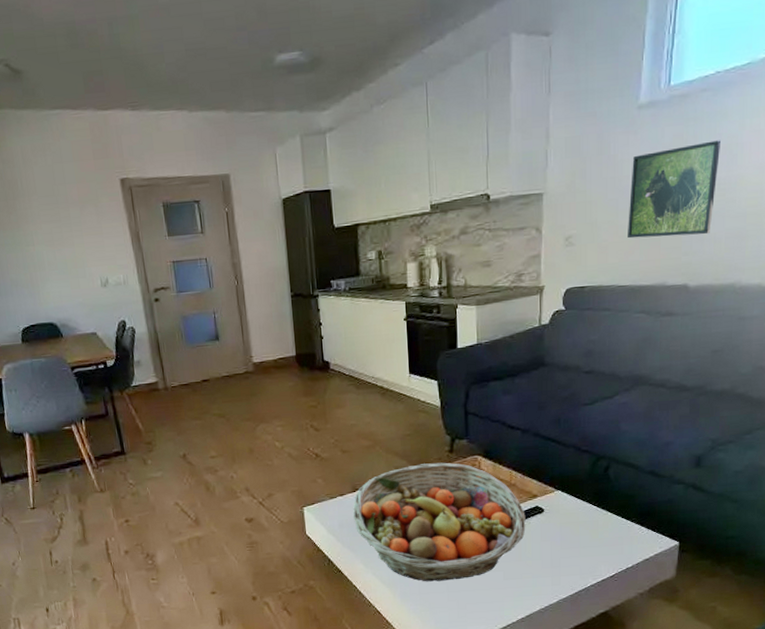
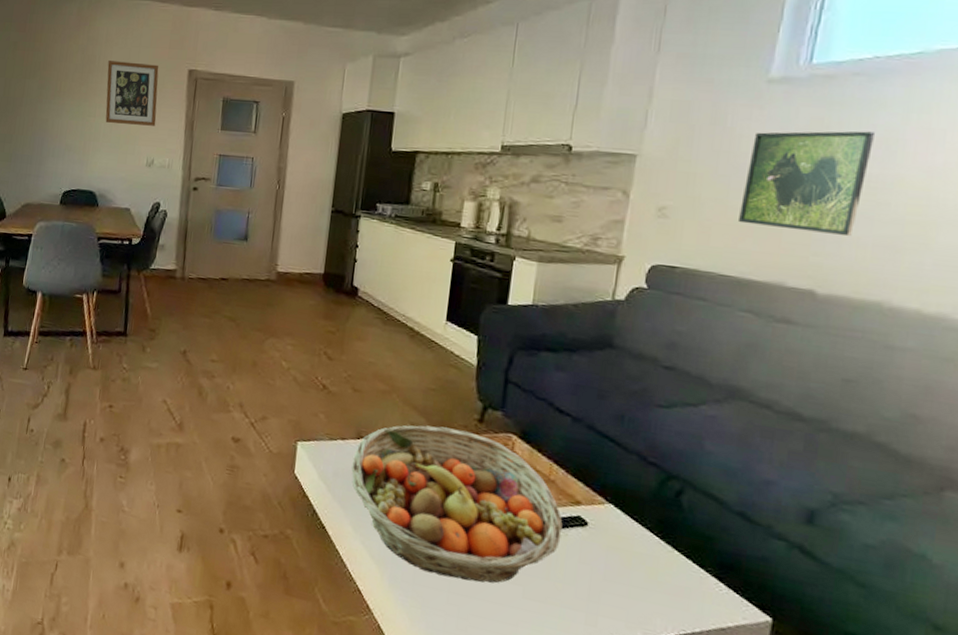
wall art: none [32,179,101,249] -> present [105,61,159,126]

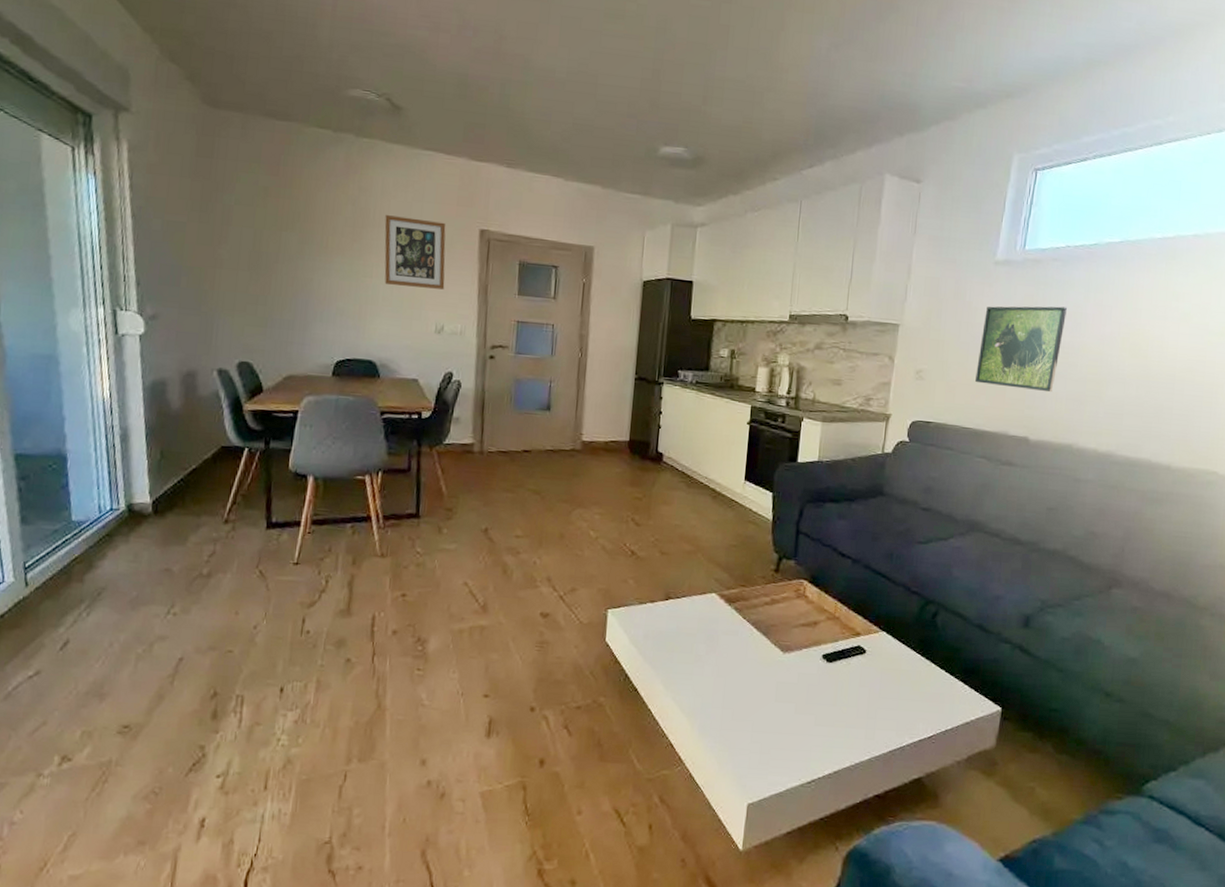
fruit basket: present [351,425,563,583] -> none [661,580,846,718]

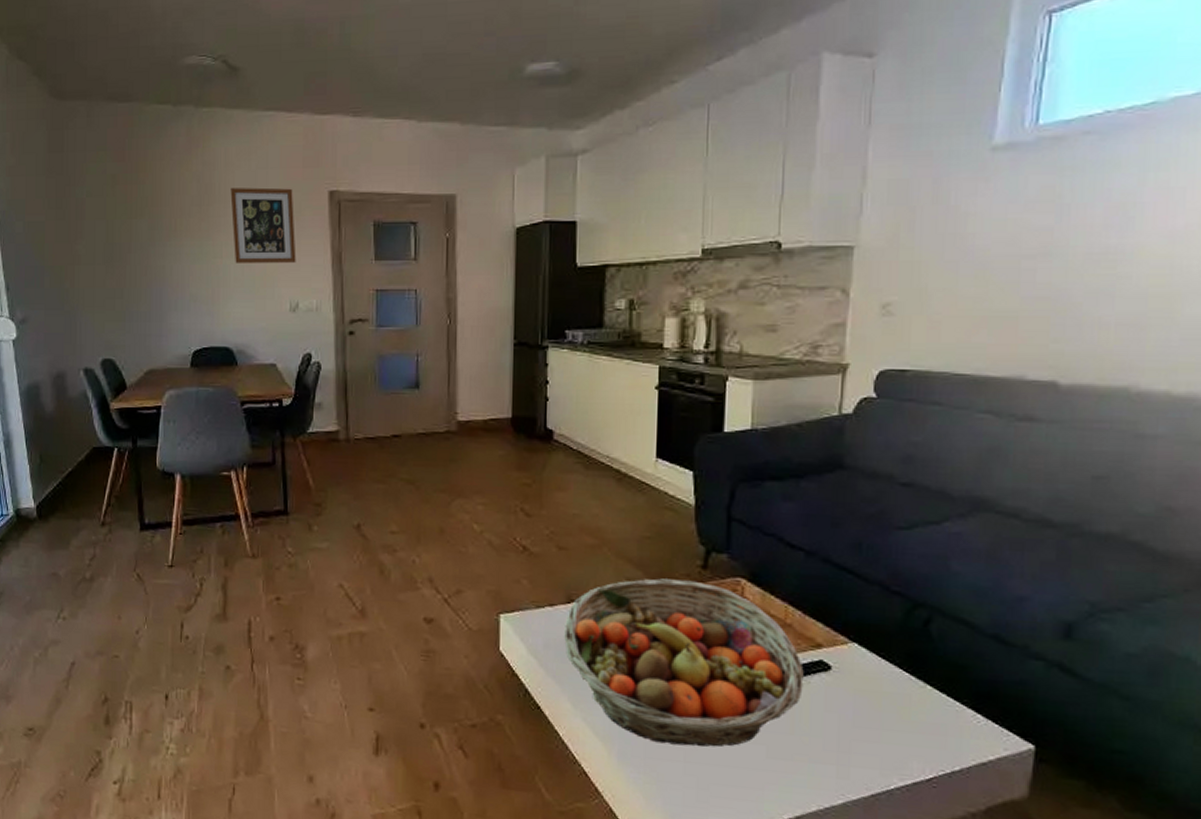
fruit basket: none [661,580,846,718] -> present [564,578,804,747]
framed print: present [975,306,1067,393] -> none [971,197,1110,318]

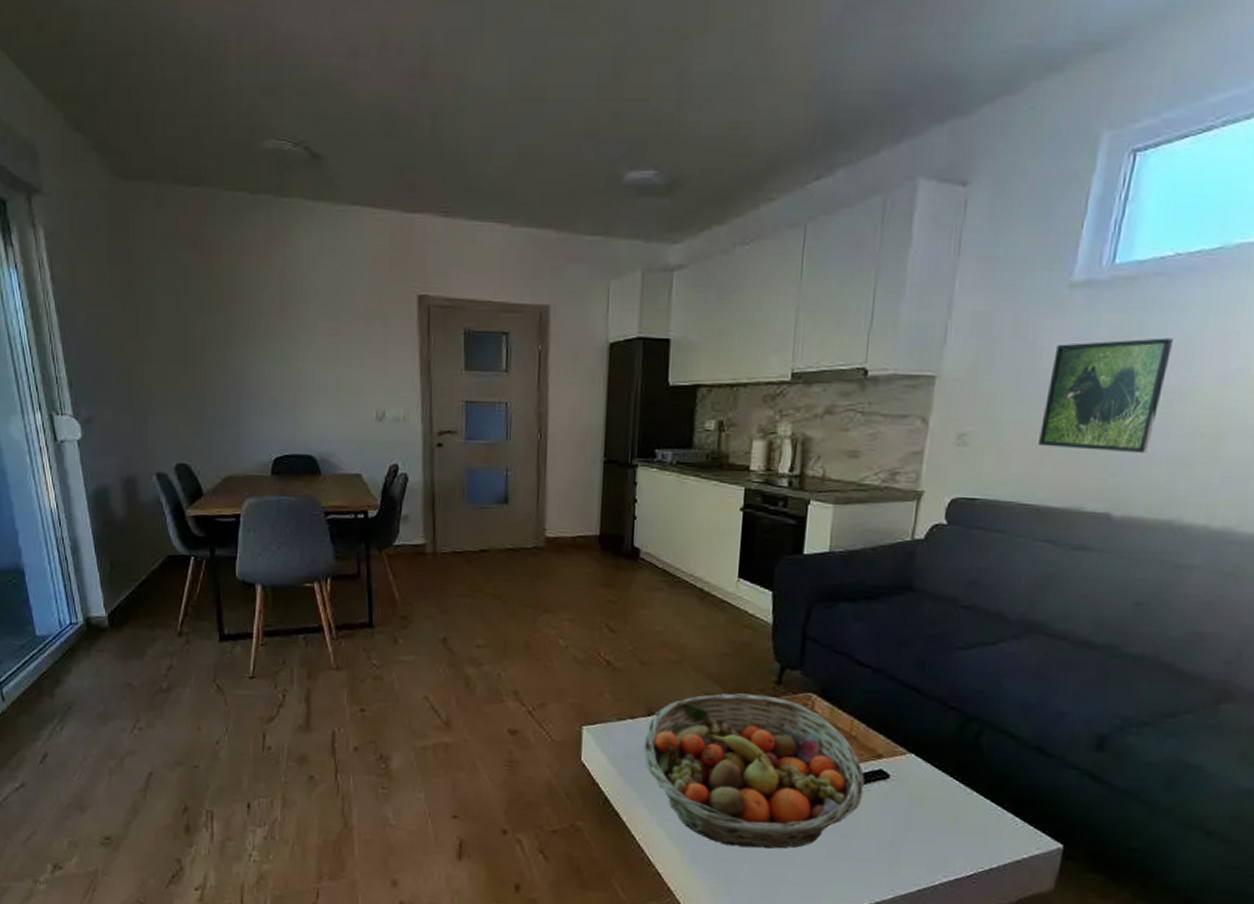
wall art: present [230,187,296,263] -> none [313,287,383,370]
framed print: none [971,197,1110,318] -> present [1039,338,1173,454]

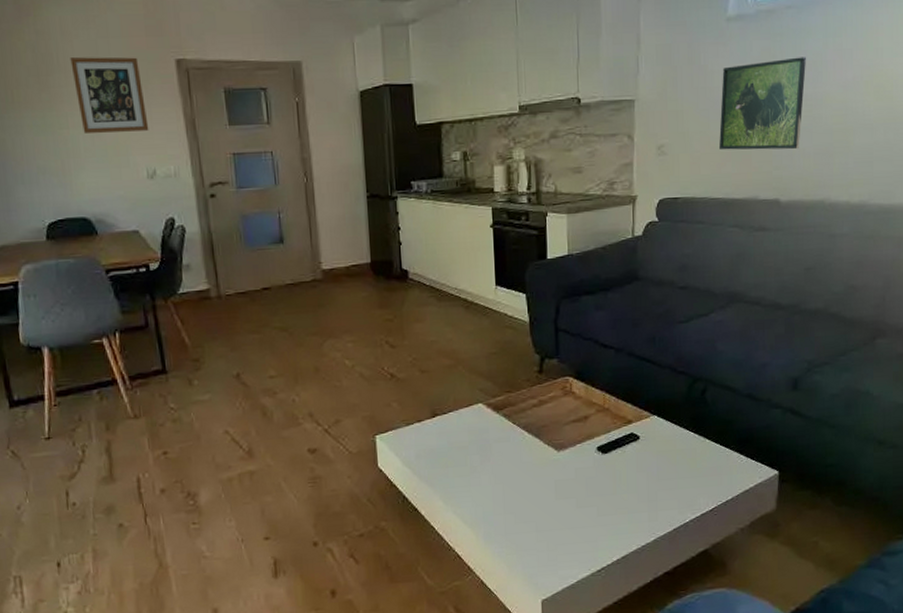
wall art: none [313,287,383,370] -> present [70,57,149,133]
fruit basket: present [644,693,865,849] -> none [432,384,621,521]

